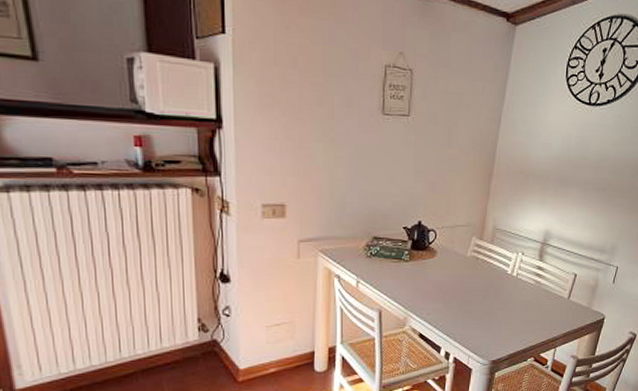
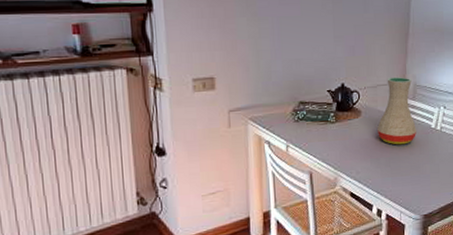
vase: none [452,219,493,289] -> present [377,77,417,145]

